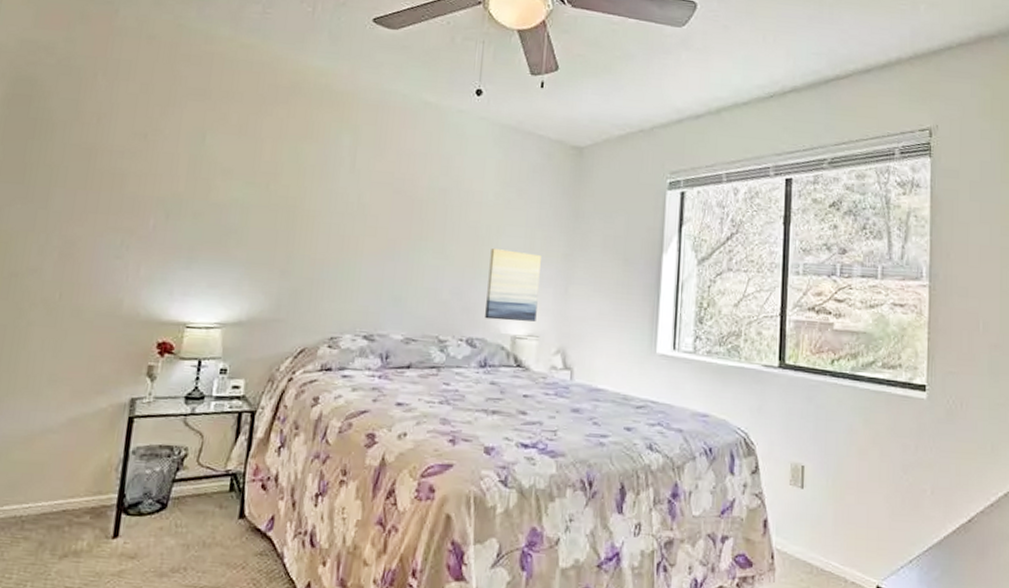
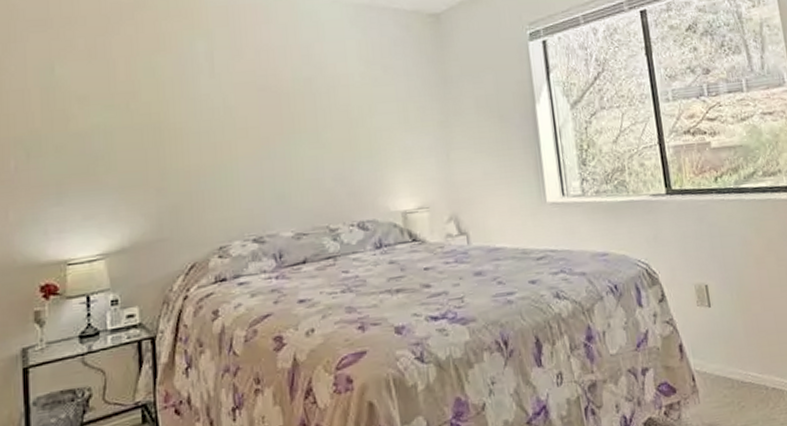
wall art: present [485,248,541,322] -> none [366,126,424,200]

